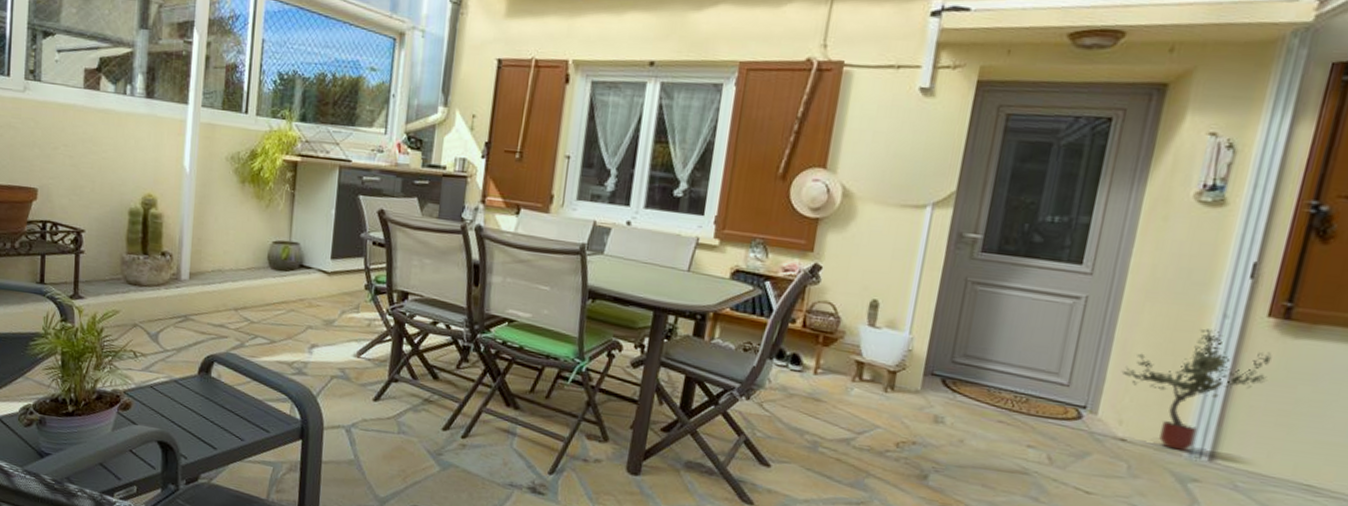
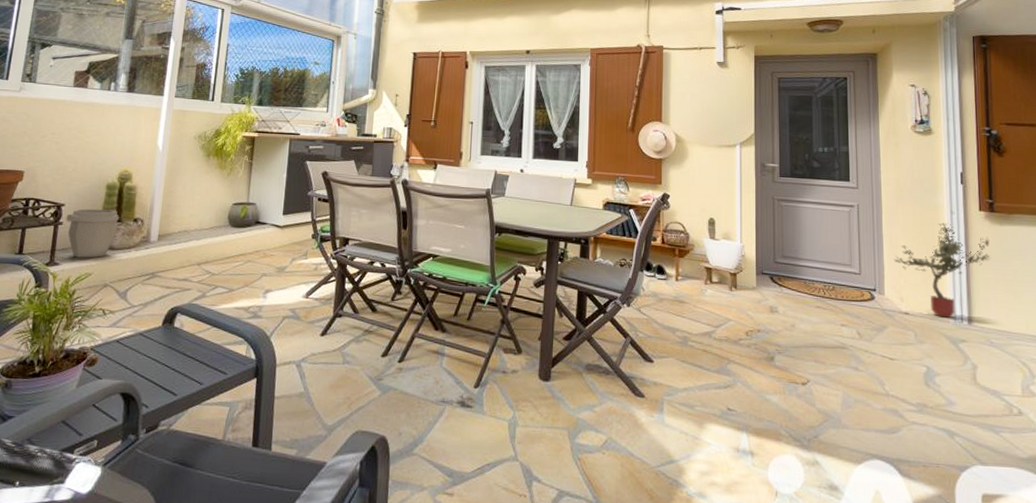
flowerpot: none [87,237,146,294] -> present [65,208,120,259]

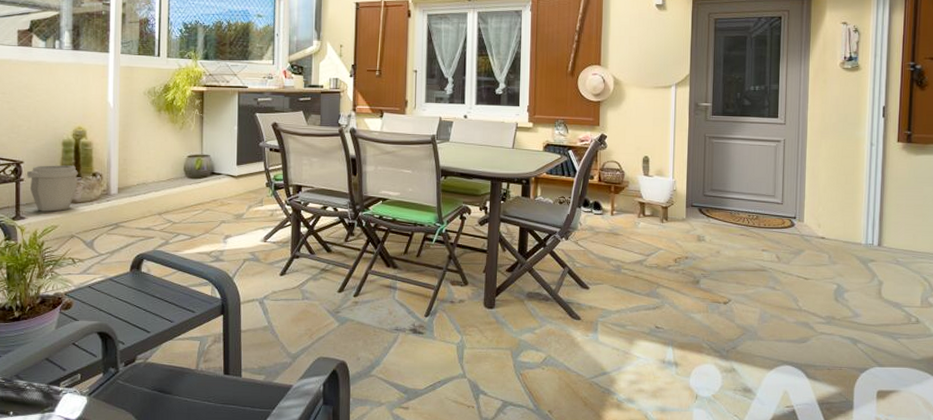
potted tree: present [893,223,991,319] -> none [814,154,905,242]

